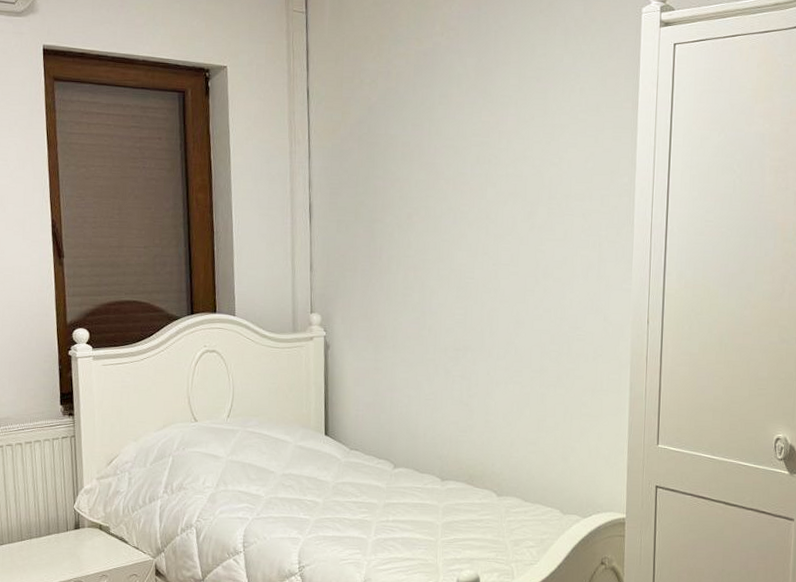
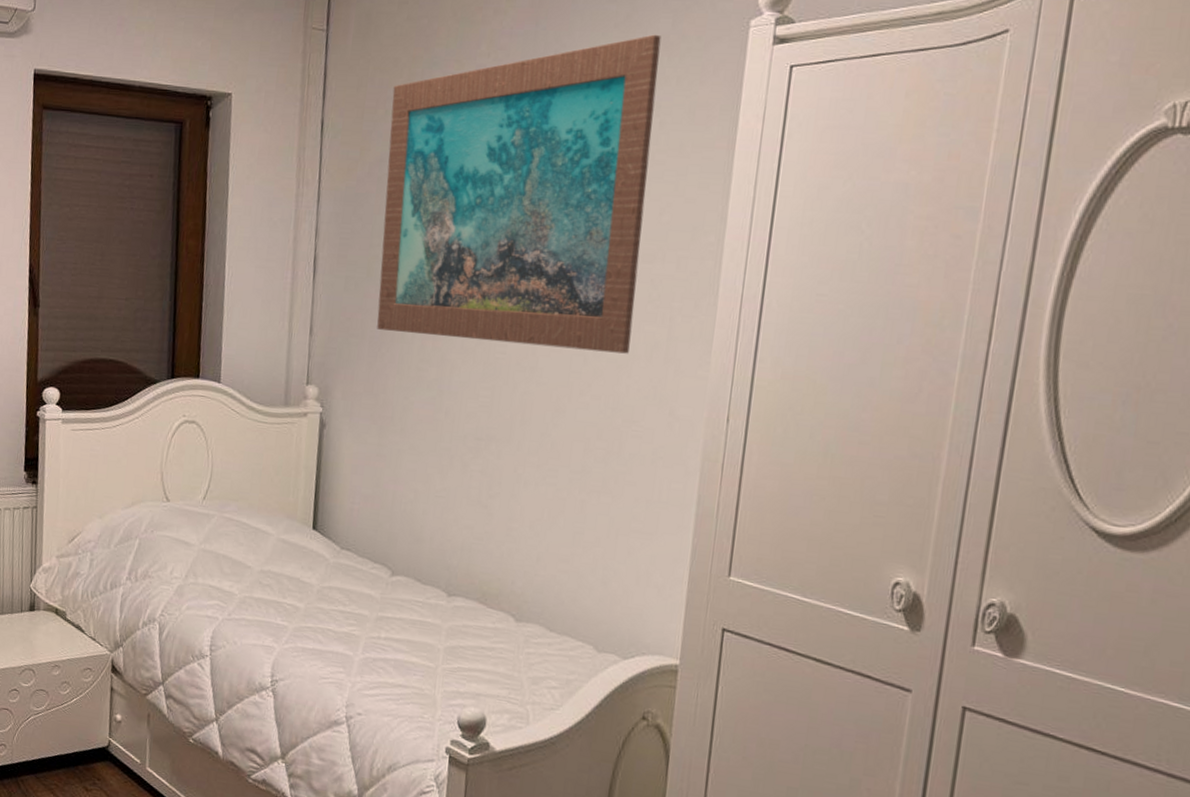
wall art: none [365,18,576,274] -> present [377,34,662,354]

